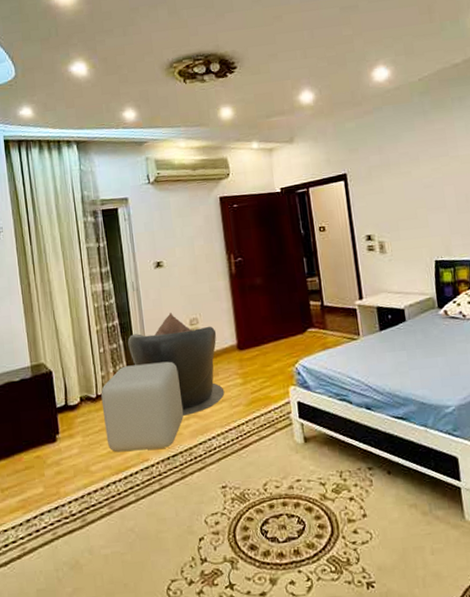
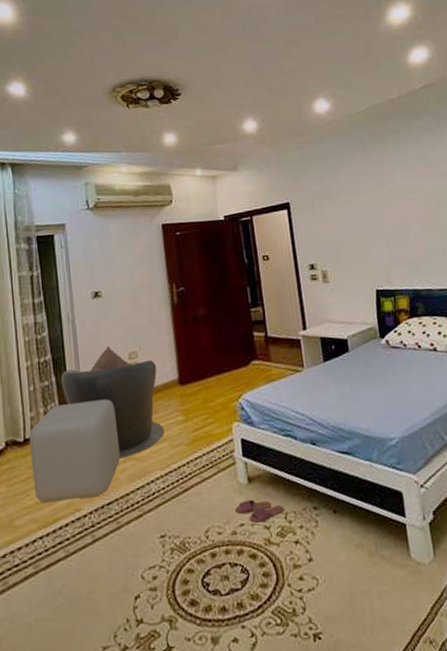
slippers: none [292,458,339,479] -> present [235,499,284,523]

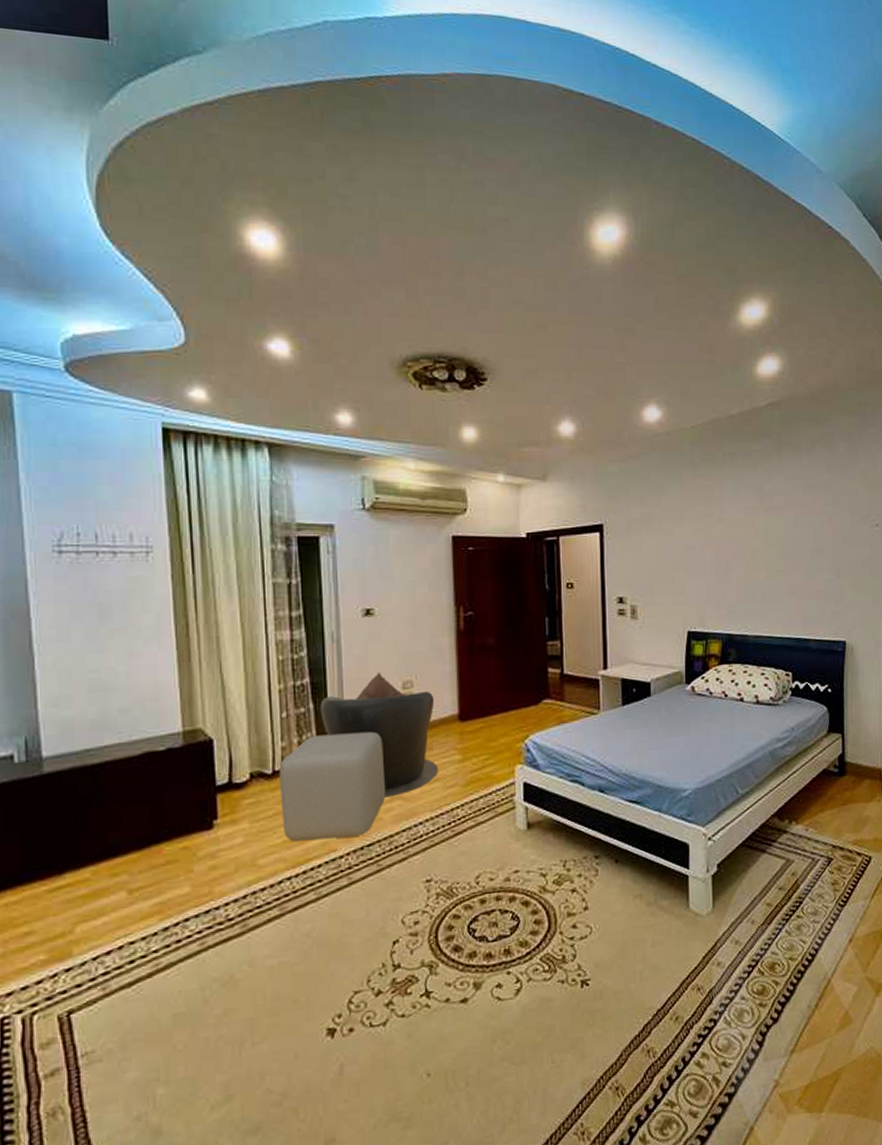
slippers: present [235,499,284,523] -> none [511,846,563,870]

